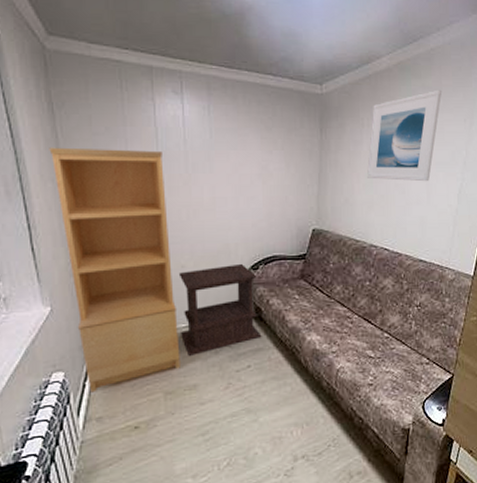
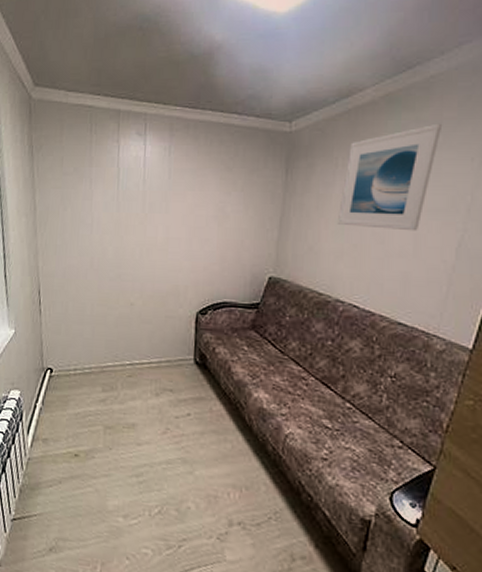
bookcase: present [49,147,180,393] -> none [26,186,124,415]
side table: present [178,263,262,356] -> none [124,306,205,395]

